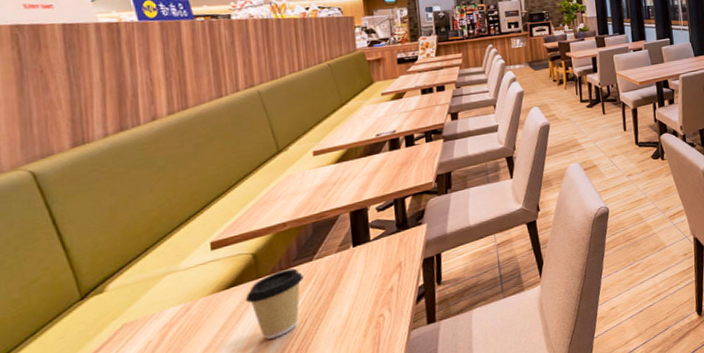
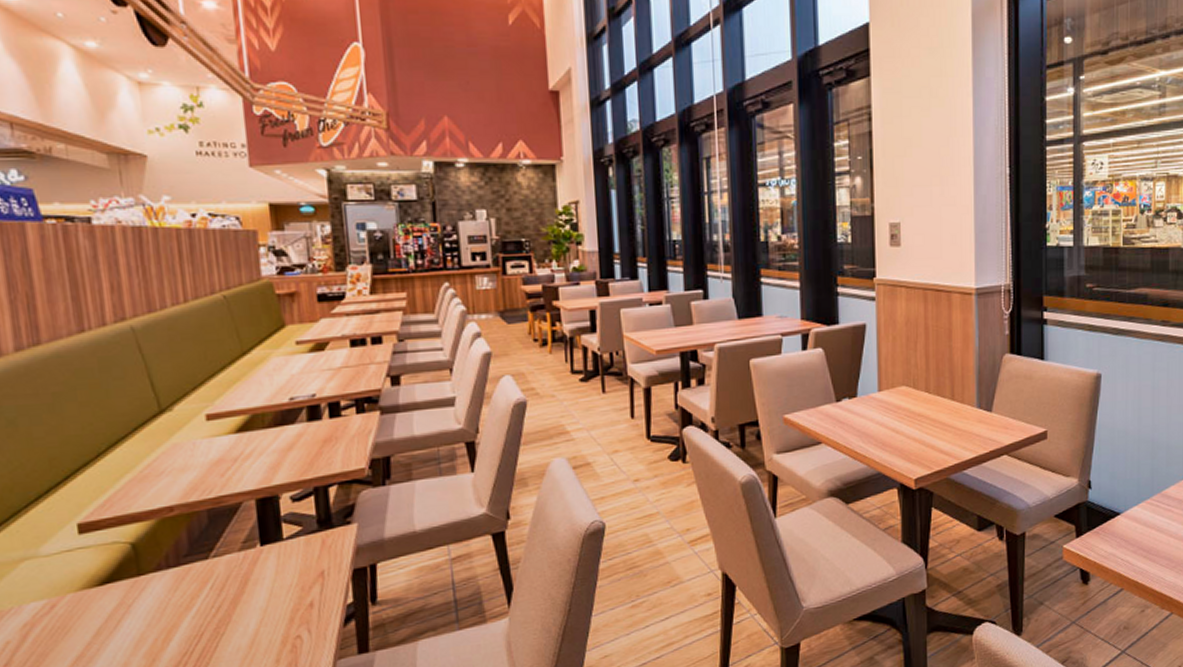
coffee cup: present [245,268,304,340] -> none [124,567,198,654]

